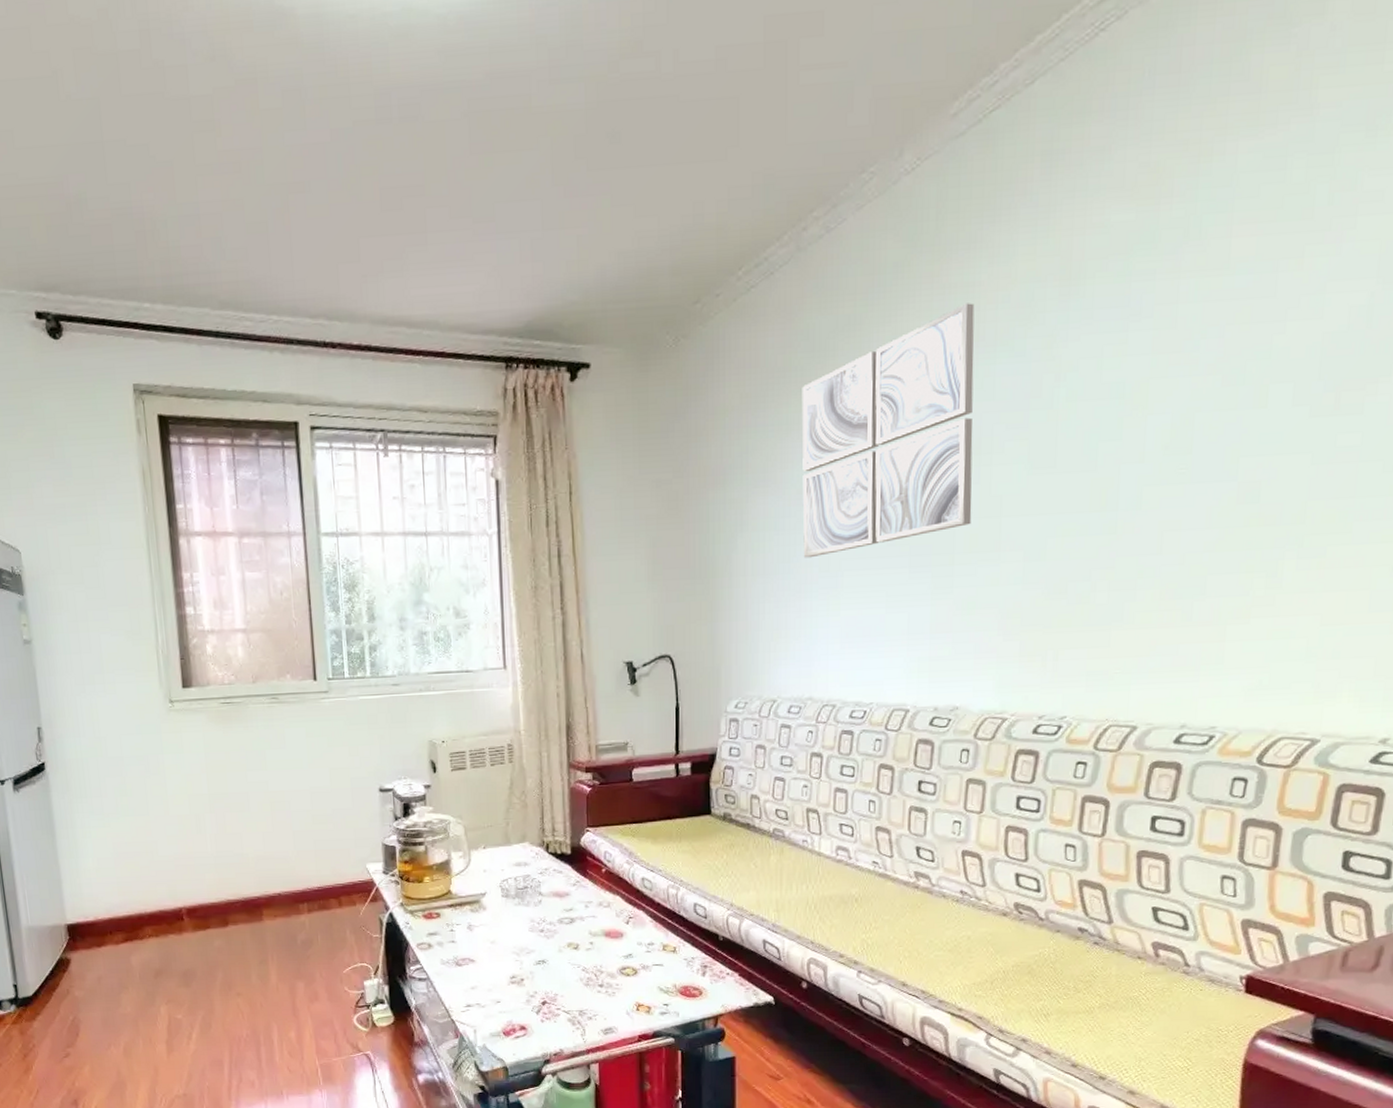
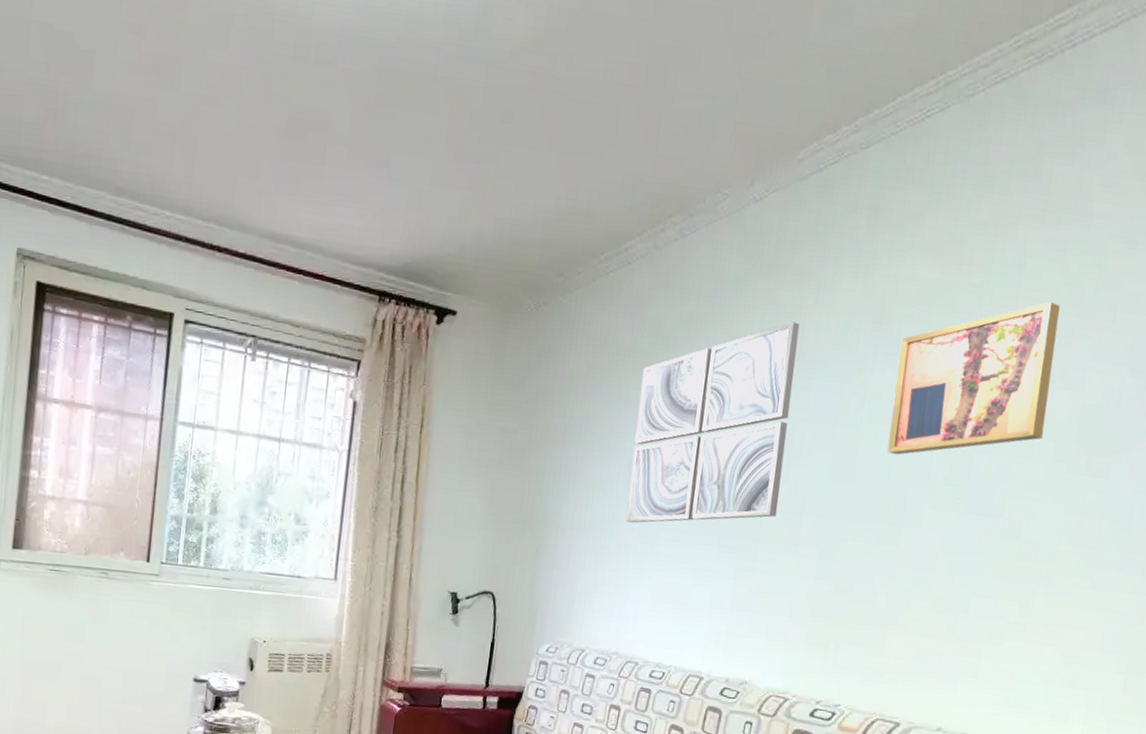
wall art: none [1092,219,1287,432] -> present [887,301,1060,455]

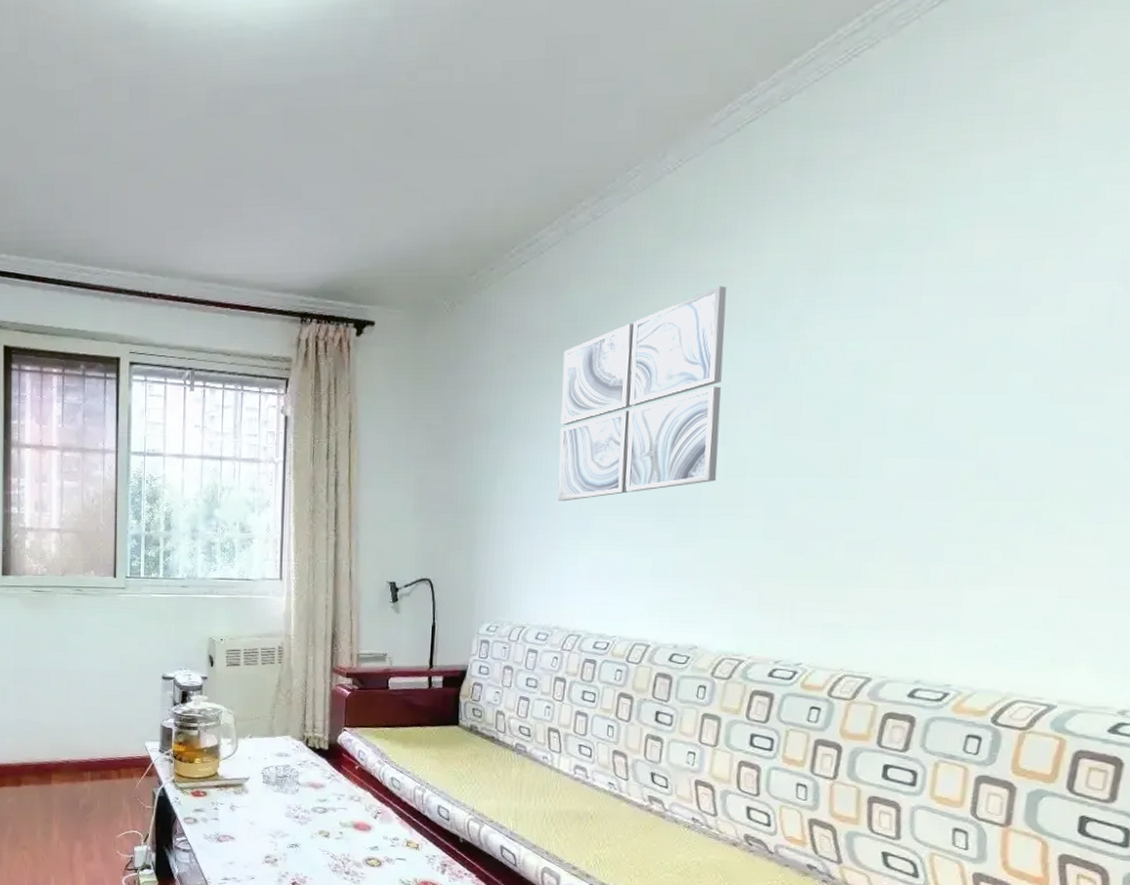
wall art: present [887,301,1060,455] -> none [835,224,1029,406]

